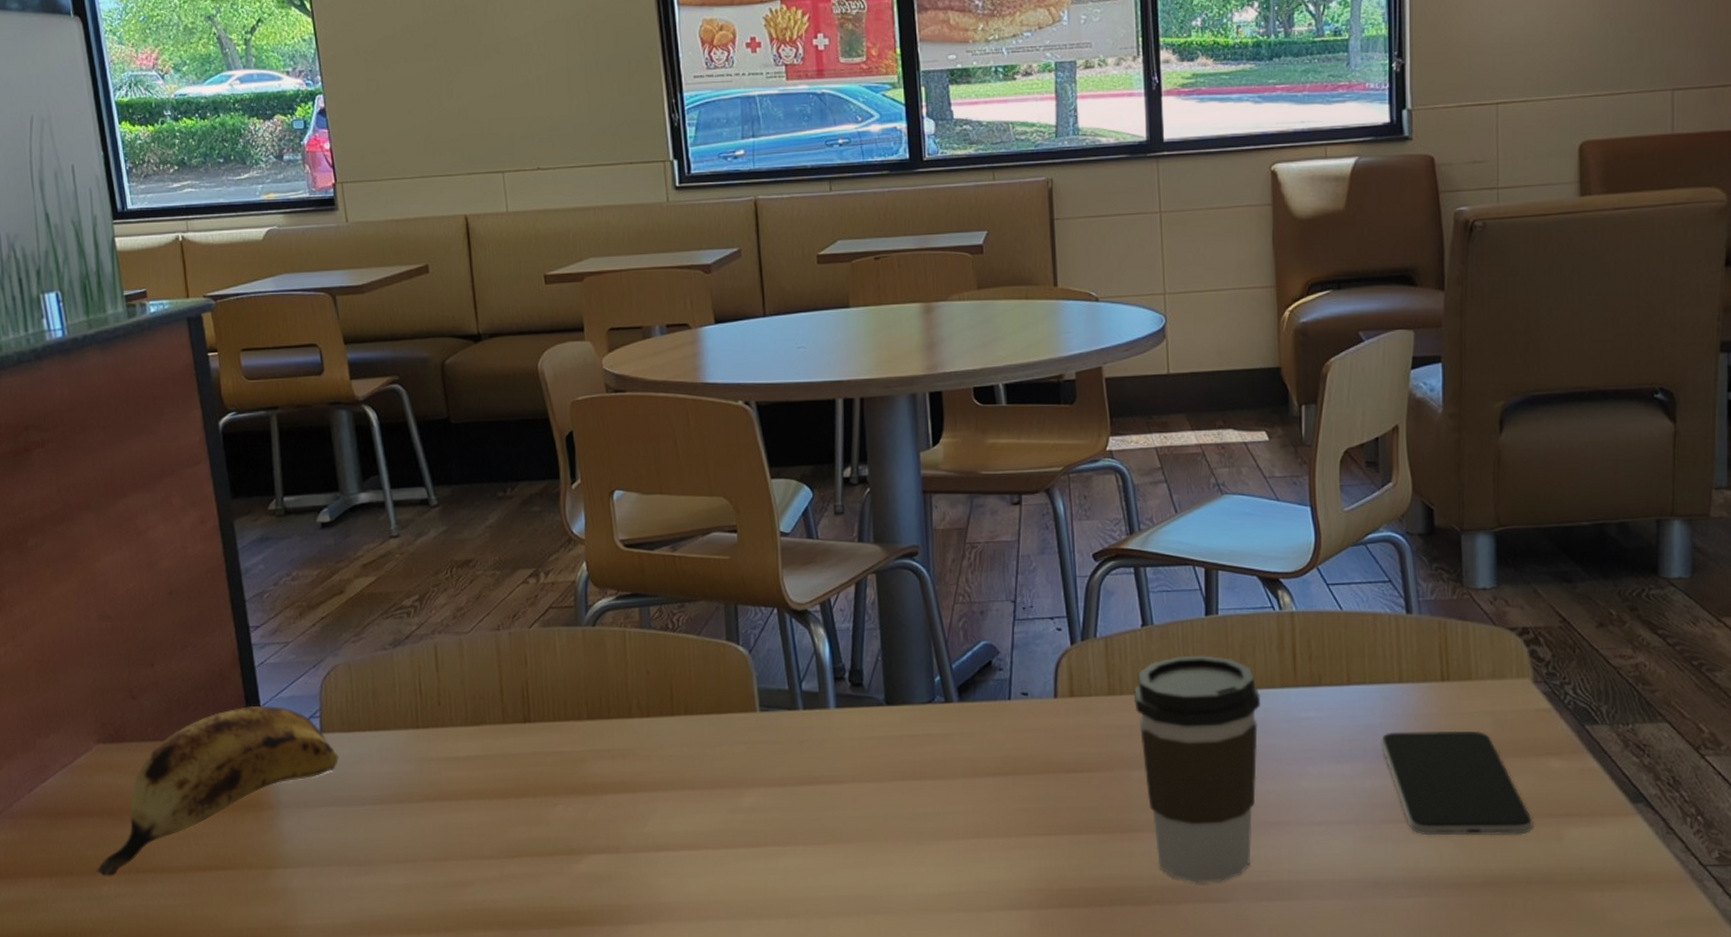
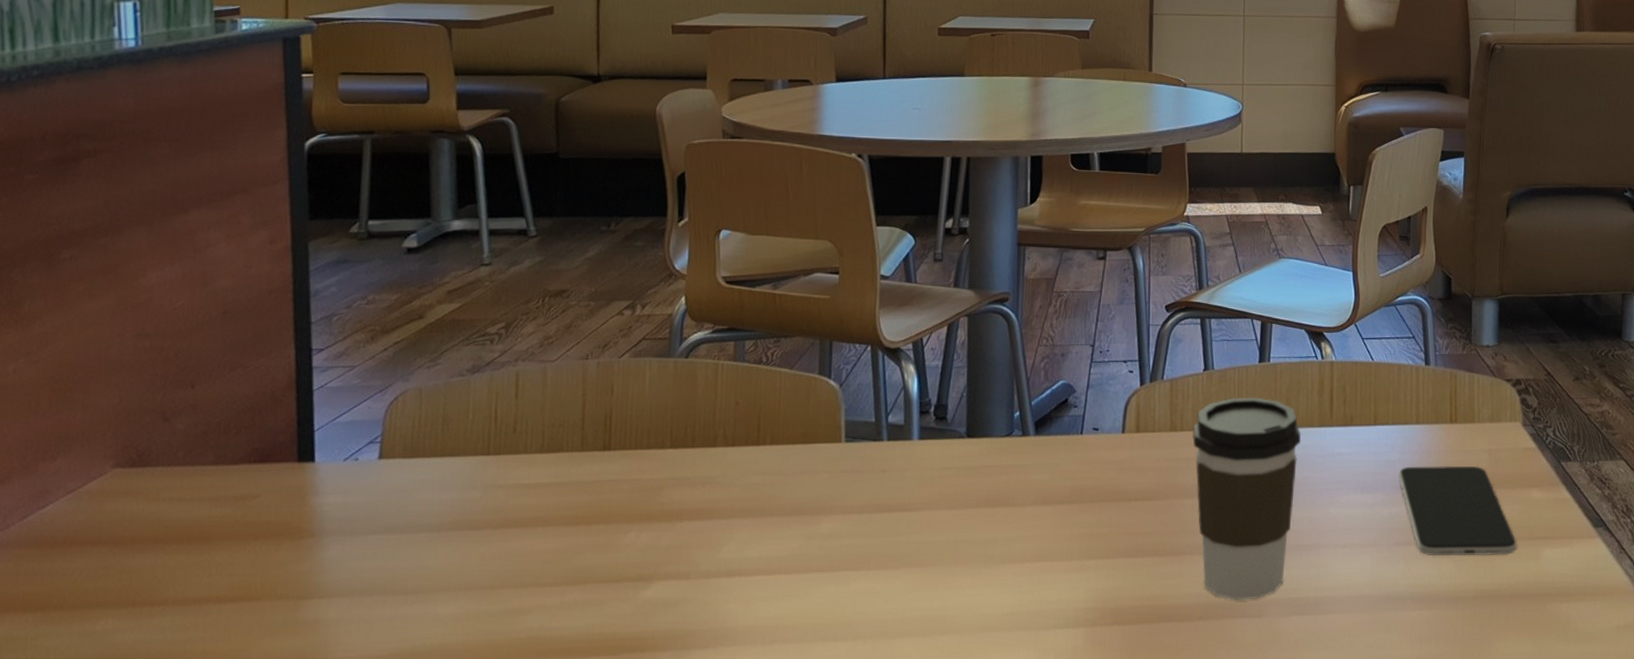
banana: present [96,705,339,877] -> none [92,429,397,611]

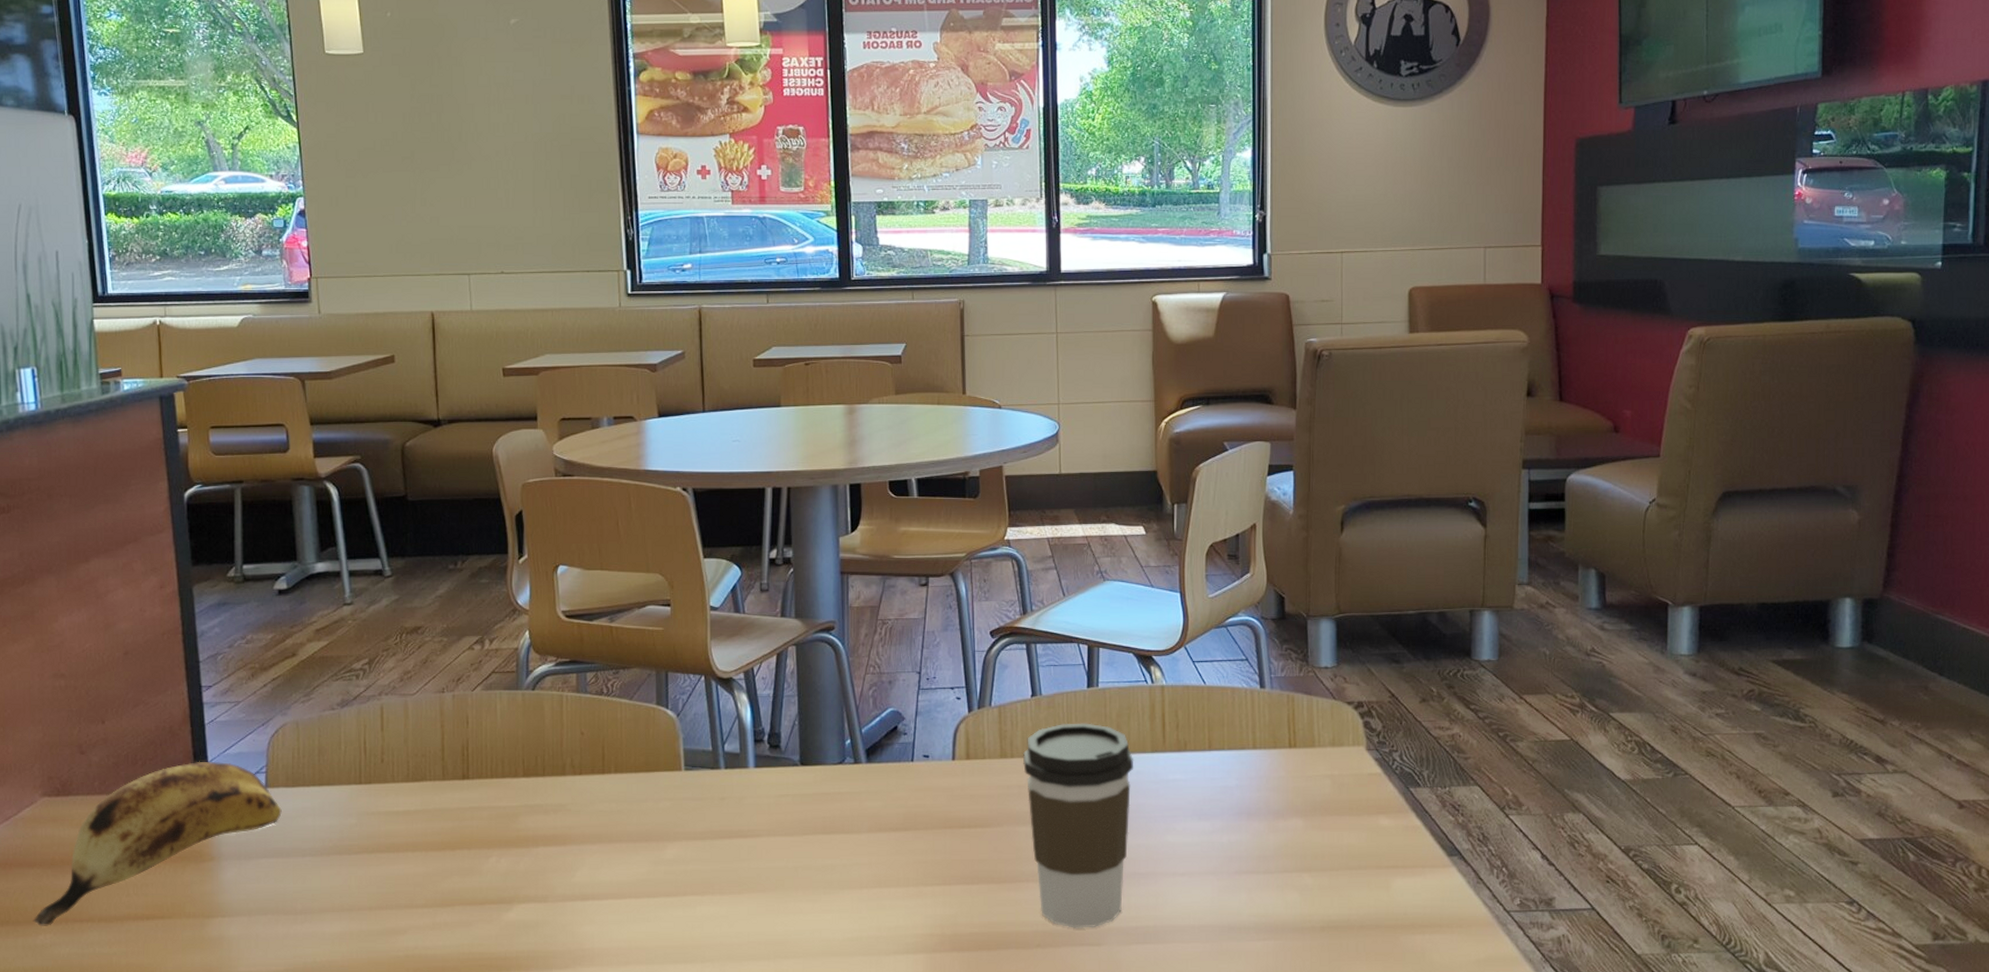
banana: none [92,429,397,611] -> present [33,761,282,926]
smartphone: present [1398,465,1518,556] -> none [1236,791,1366,886]

